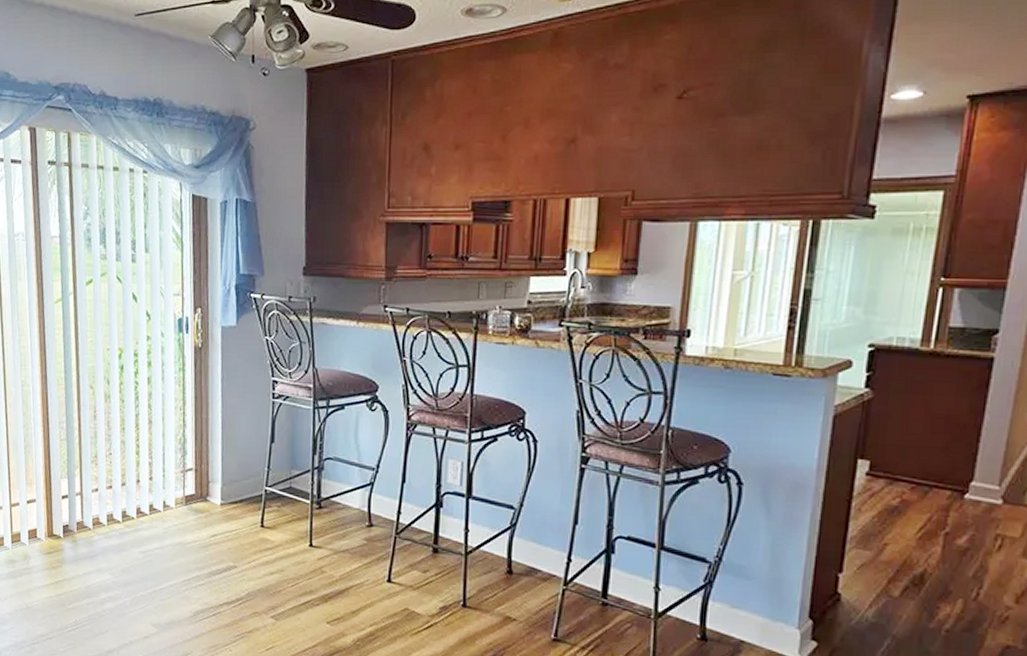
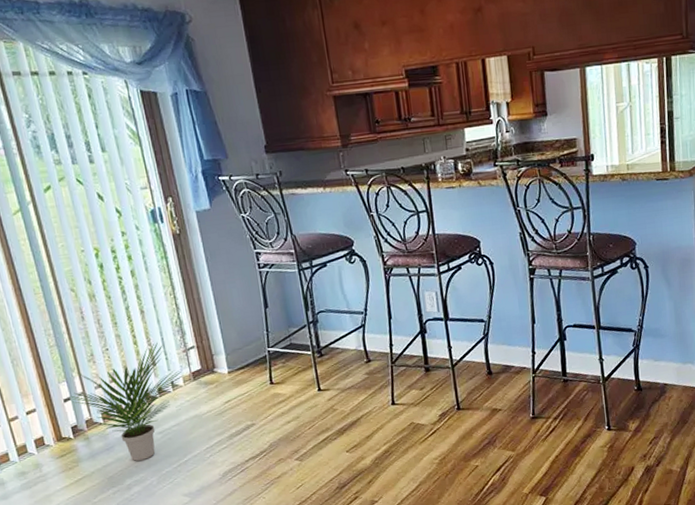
potted plant: none [67,456,177,578] -> present [69,342,184,462]

